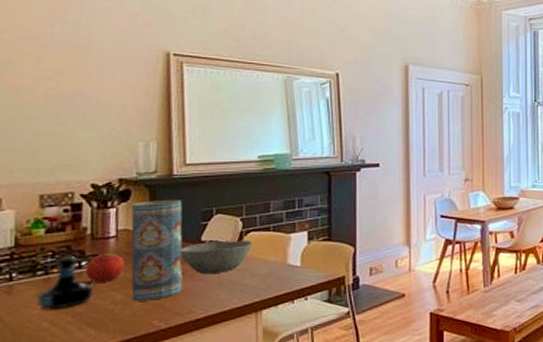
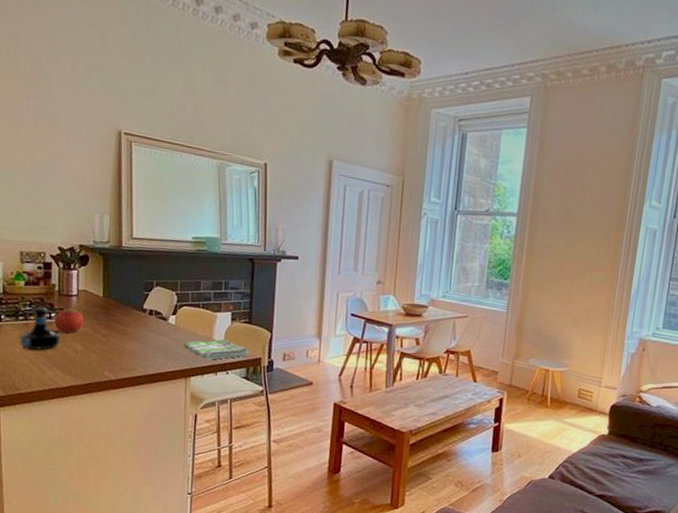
vase: present [131,200,183,301] -> none [88,267,129,355]
bowl: present [180,240,253,275] -> none [126,310,185,340]
dish towel: none [253,261,331,287] -> present [184,338,249,360]

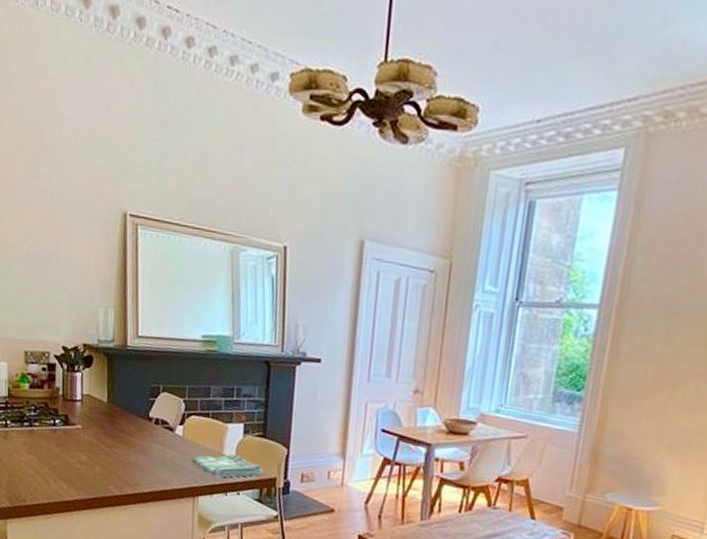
tequila bottle: present [20,306,61,350] -> none [25,412,65,460]
apple: present [54,307,83,333] -> none [58,414,88,443]

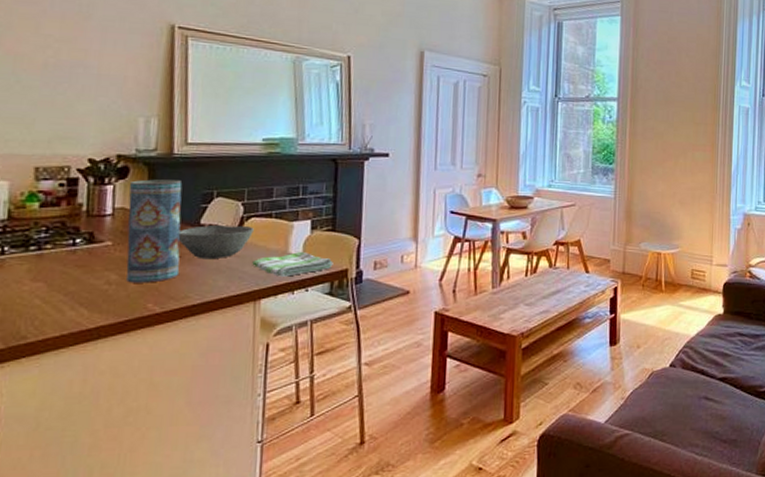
vase: none [93,369,135,467] -> present [126,179,183,283]
bowl: none [131,419,193,453] -> present [178,224,254,260]

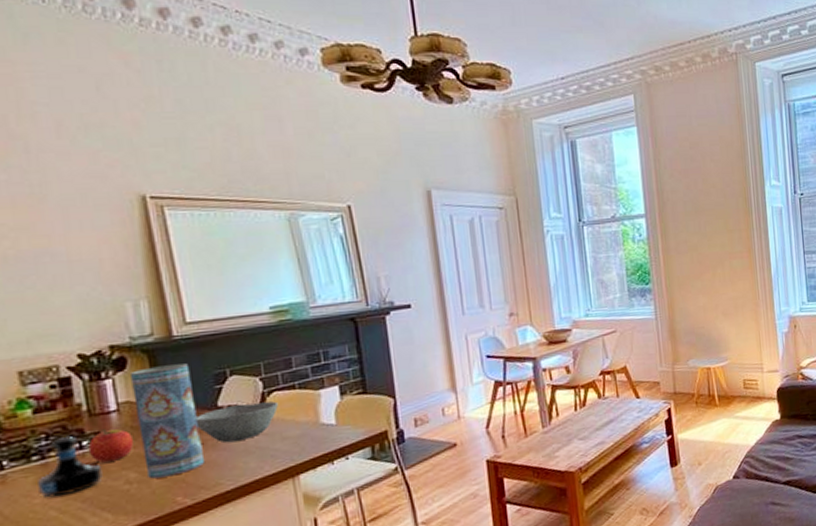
tequila bottle: none [30,231,88,287] -> present [38,435,103,498]
apple: none [79,230,120,261] -> present [87,429,133,463]
dish towel: present [252,251,334,277] -> none [283,419,371,449]

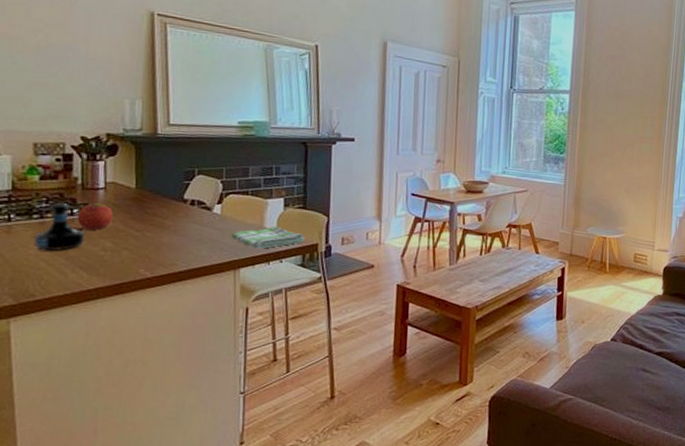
vase: present [129,363,206,479] -> none [118,157,167,251]
bowl: present [195,401,278,443] -> none [164,200,232,232]
dish towel: none [283,419,371,449] -> present [232,226,305,249]

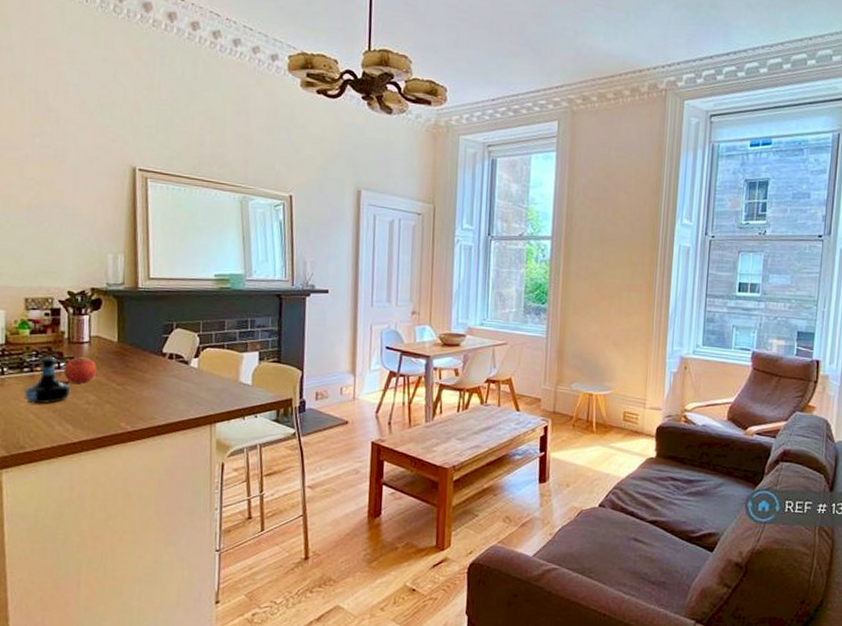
dish towel: present [232,226,305,249] -> none [208,380,279,404]

